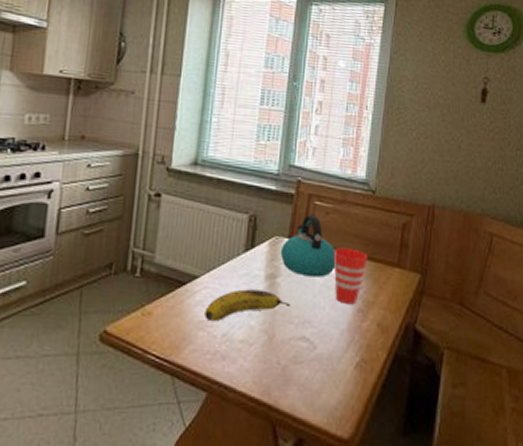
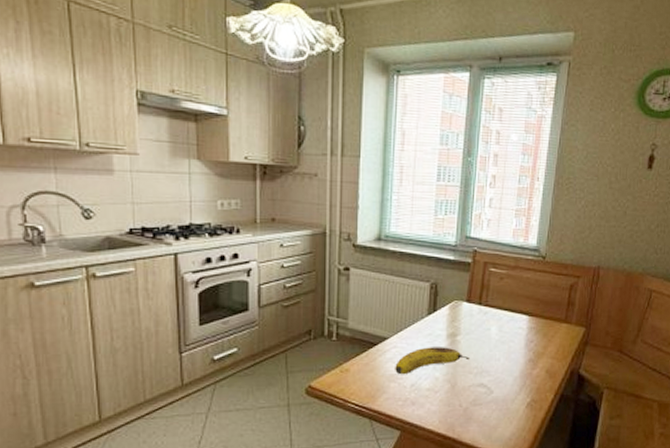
kettle: present [280,214,336,277] -> none [459,280,510,334]
cup: present [333,247,368,305] -> none [507,308,538,356]

